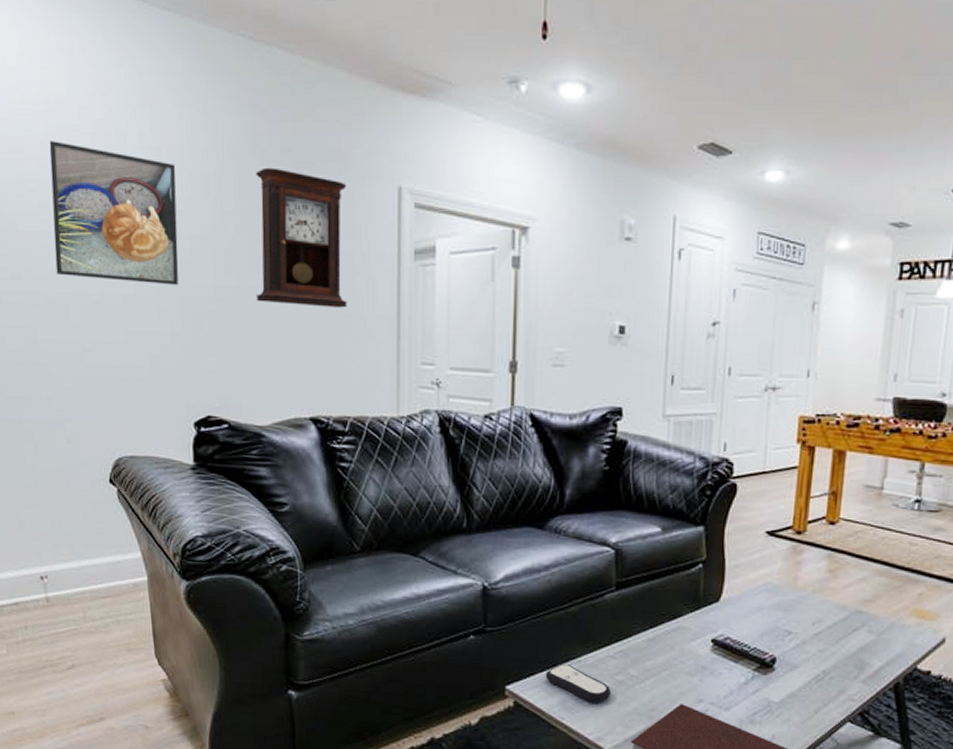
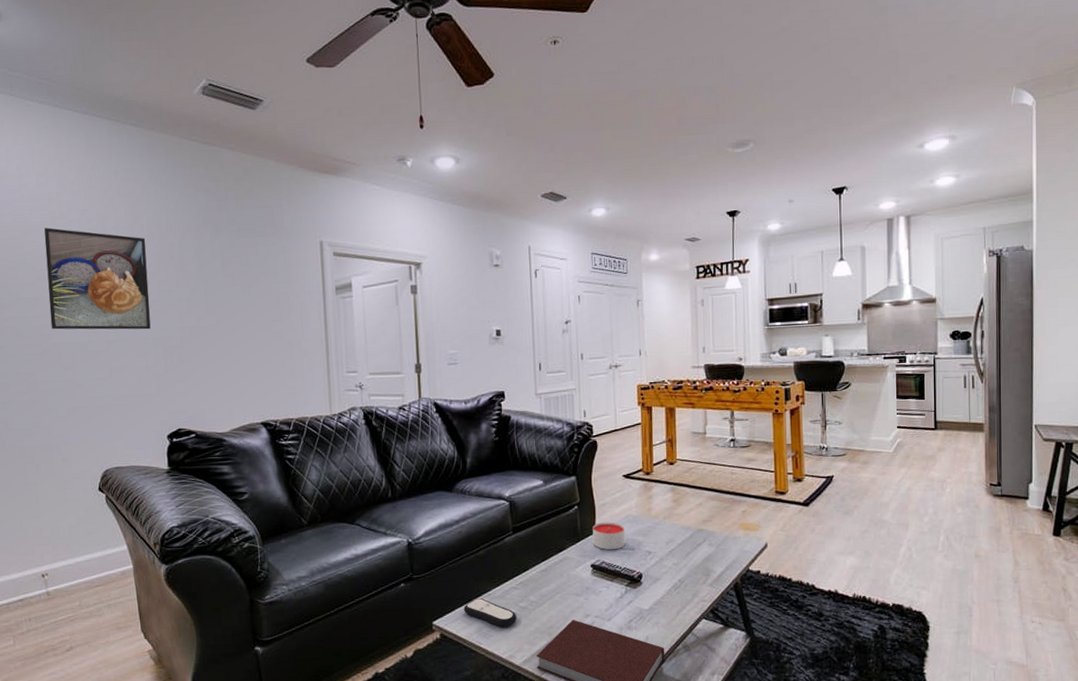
pendulum clock: present [256,167,347,308] -> none [209,234,286,336]
candle: none [718,588,761,625] -> present [593,522,626,550]

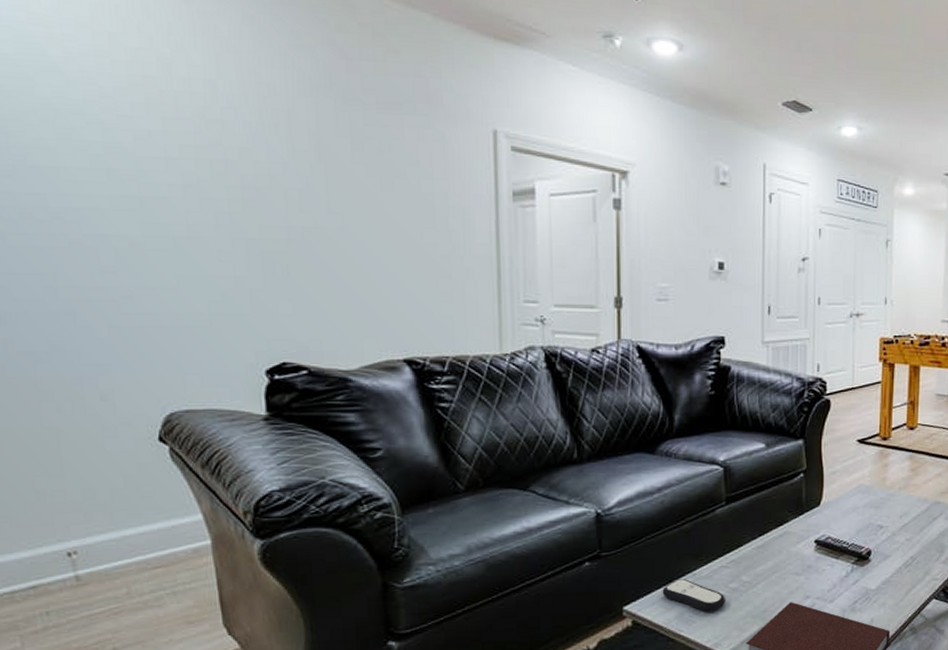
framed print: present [43,228,151,330] -> none [68,67,242,226]
candle: present [593,522,626,550] -> none [819,492,856,524]

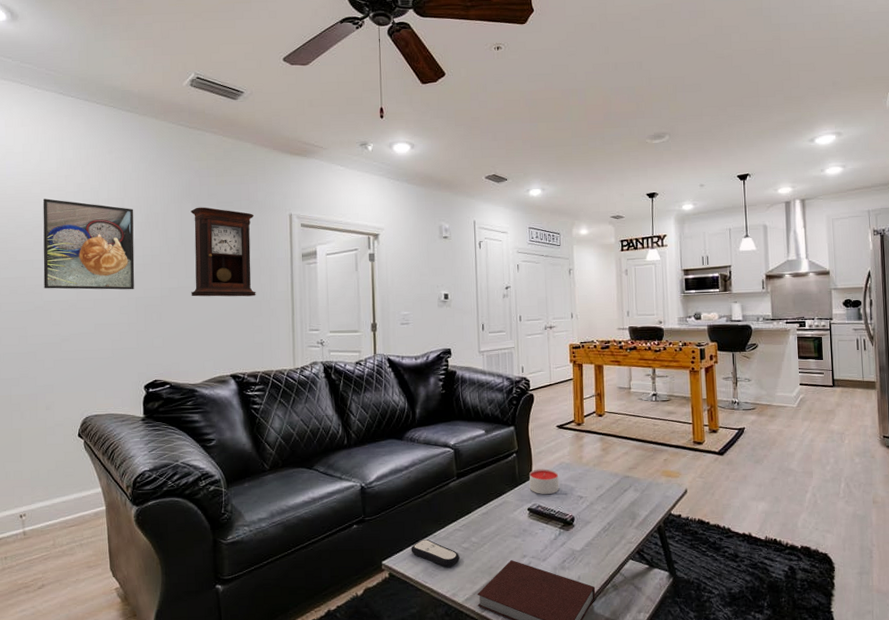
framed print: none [68,67,242,226] -> present [43,198,135,290]
pendulum clock: none [333,106,442,248] -> present [191,207,256,297]
candle: none [819,492,856,524] -> present [529,469,560,495]

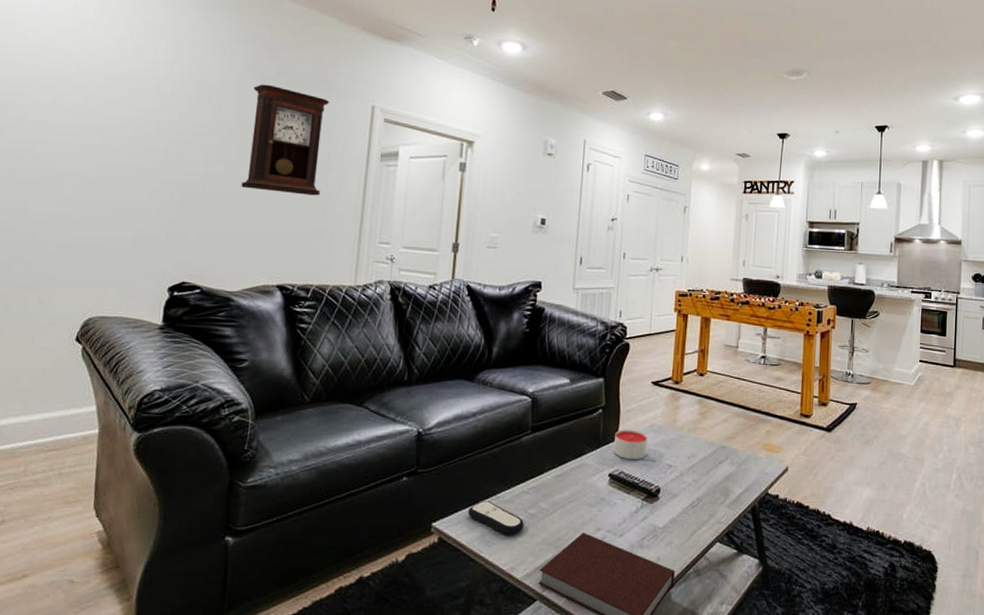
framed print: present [43,198,135,290] -> none [57,50,184,172]

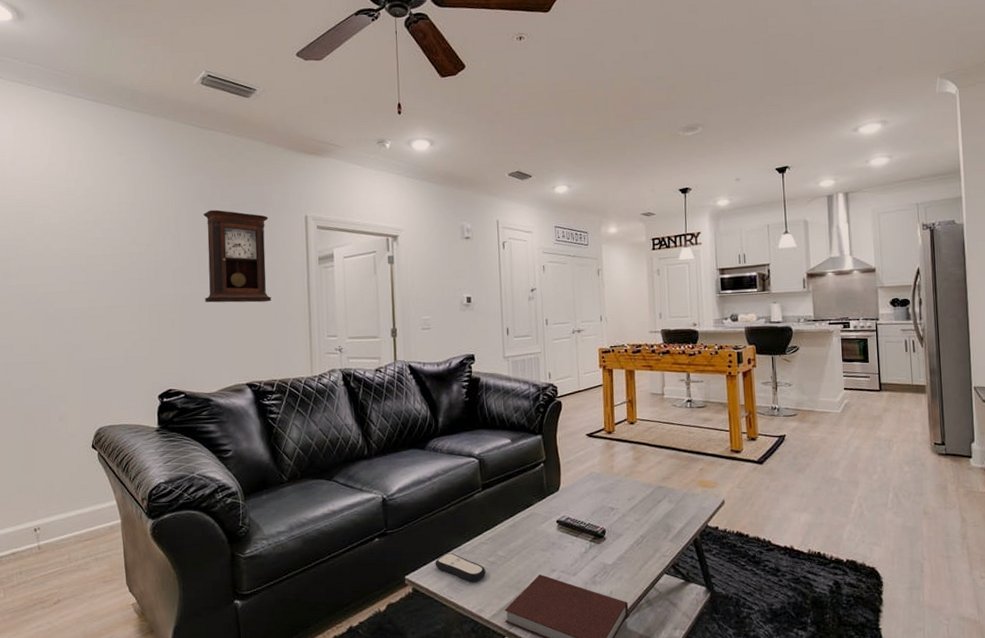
candle: present [614,429,648,460] -> none [558,479,590,507]

